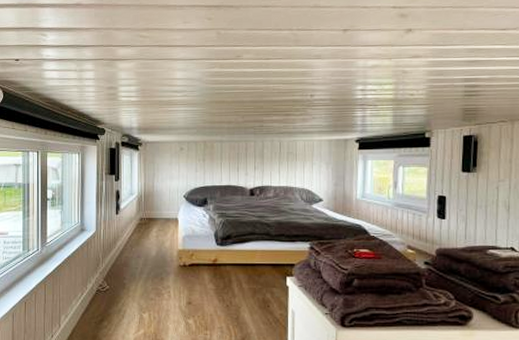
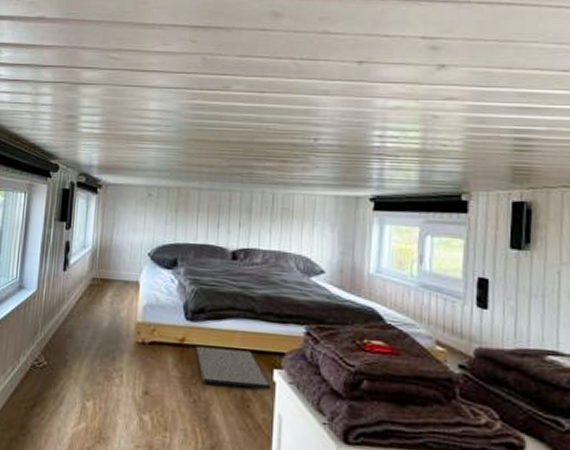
doormat: none [225,264,285,293] -> present [195,346,271,390]

